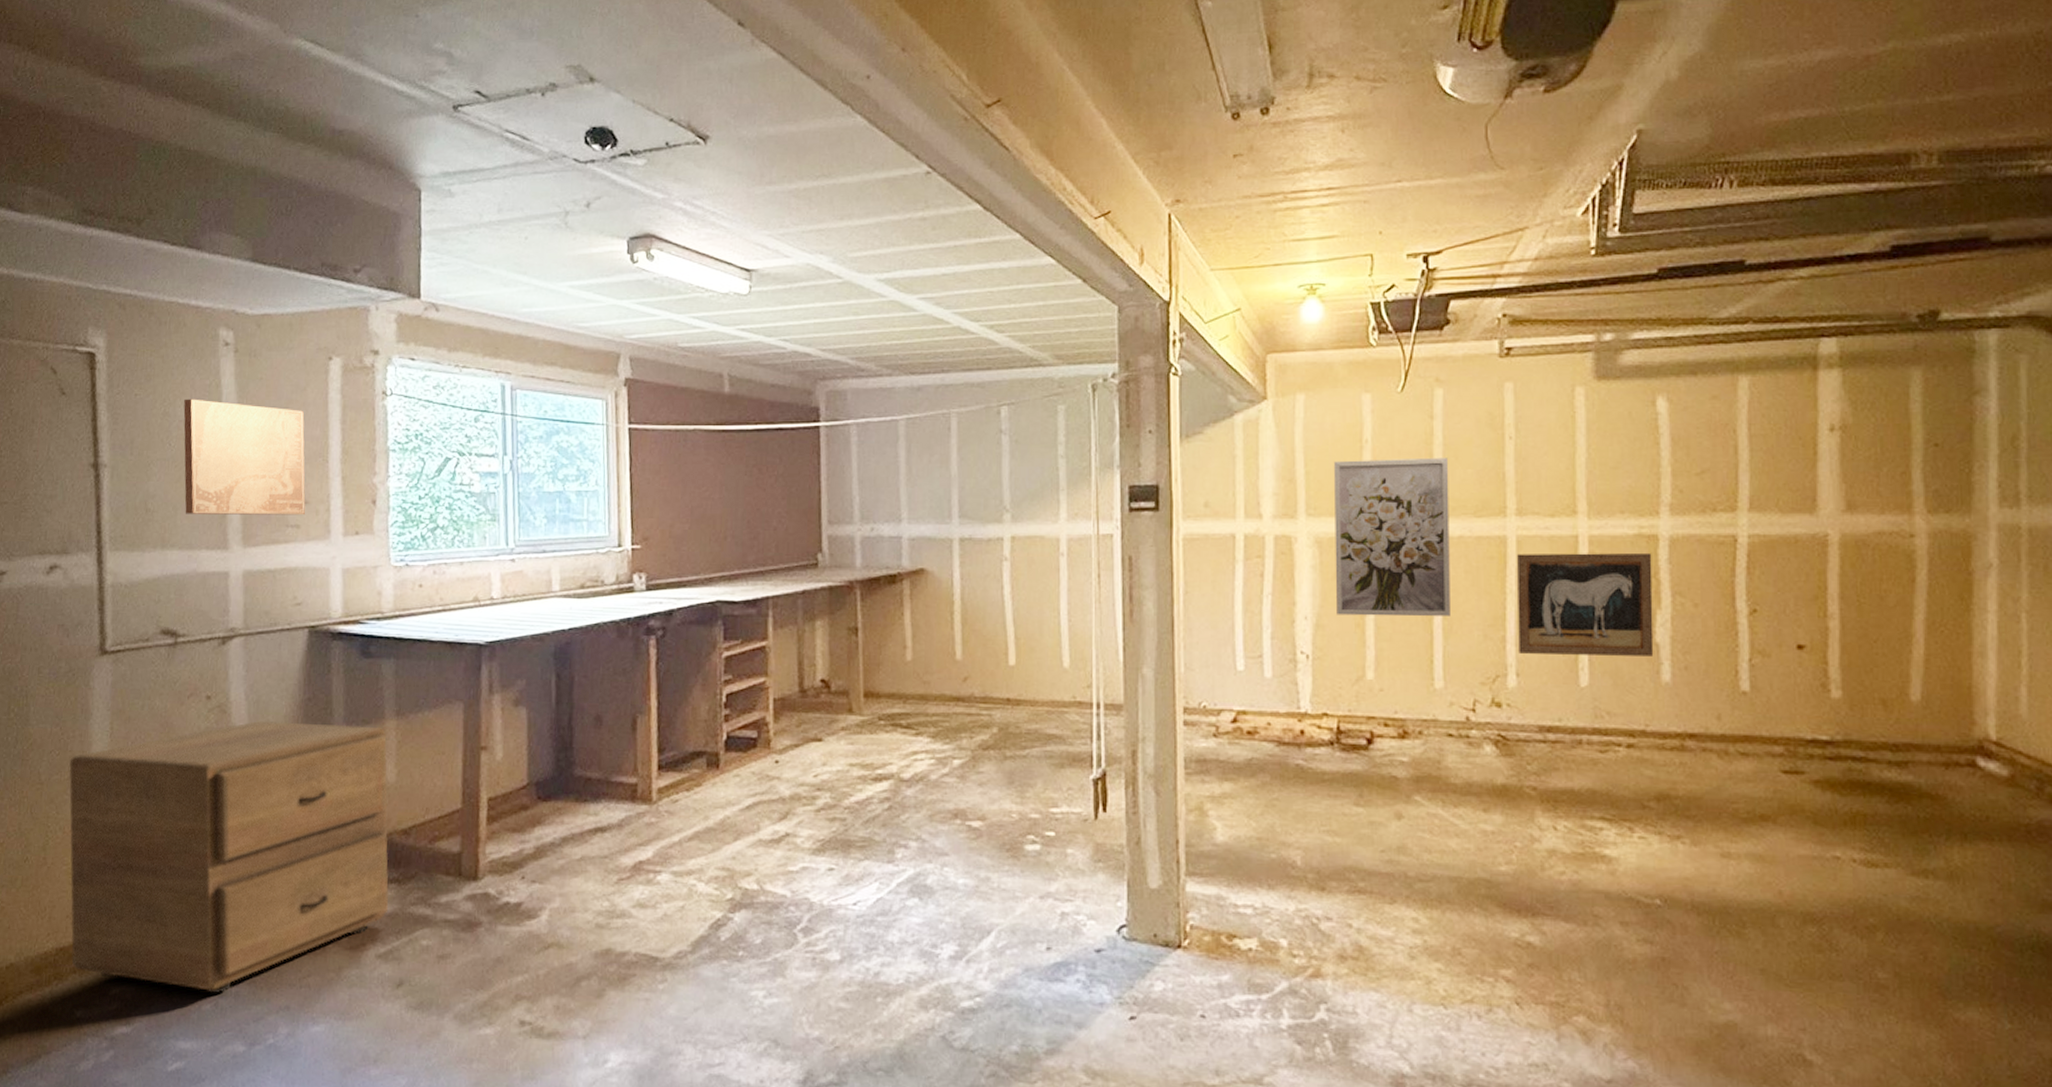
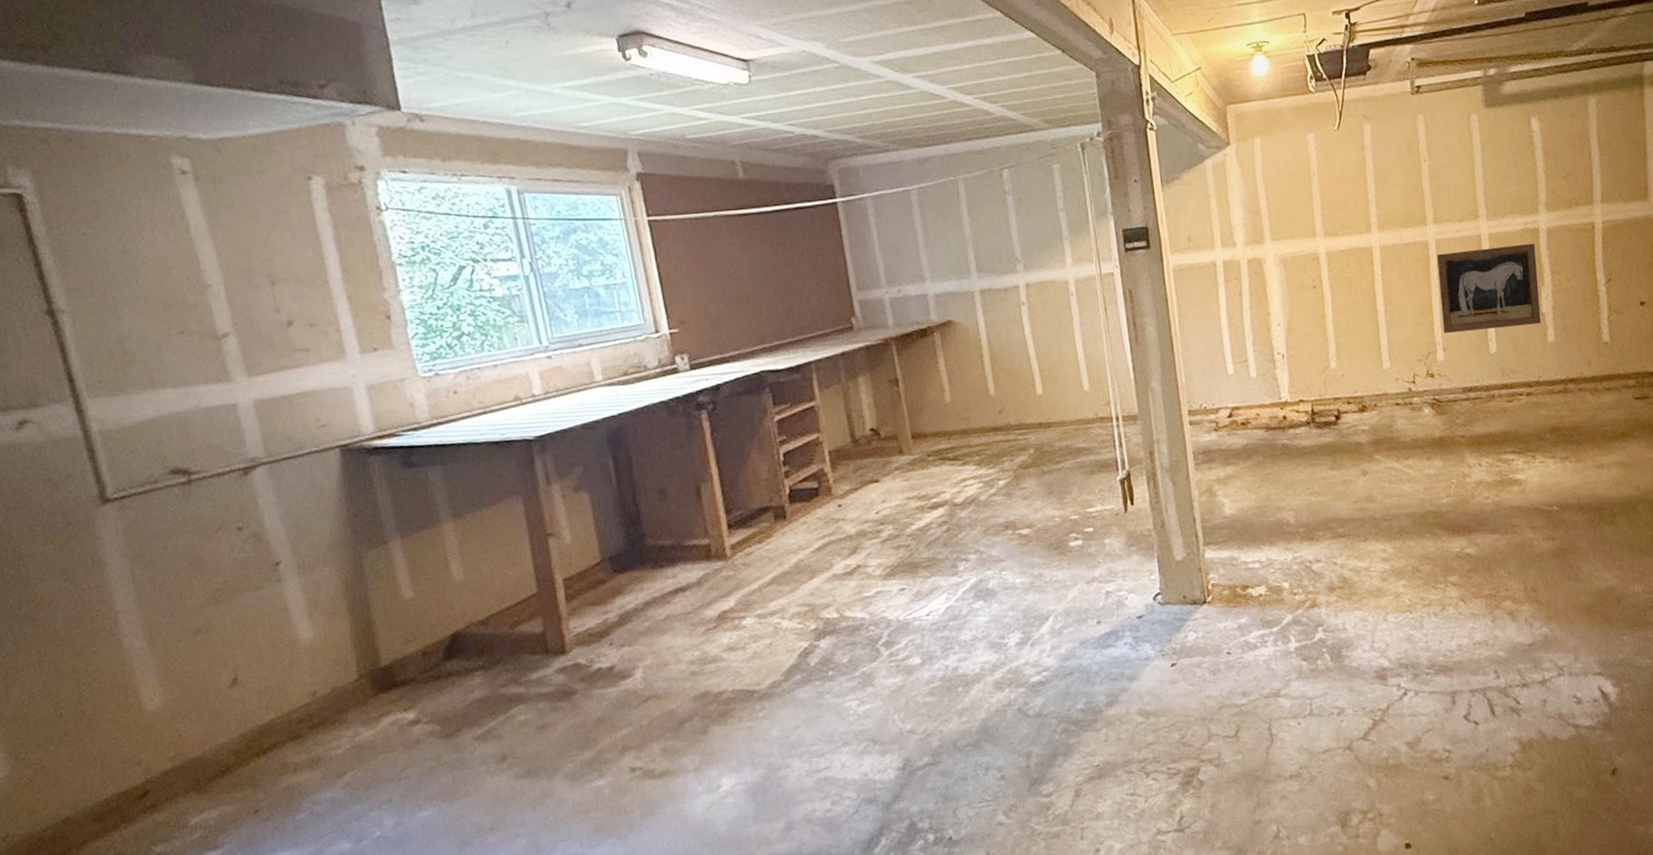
filing cabinet: present [68,720,389,994] -> none [89,531,479,810]
wall art: present [183,399,306,515] -> none [145,232,313,351]
wall art: present [1333,457,1450,617] -> none [1289,181,1390,320]

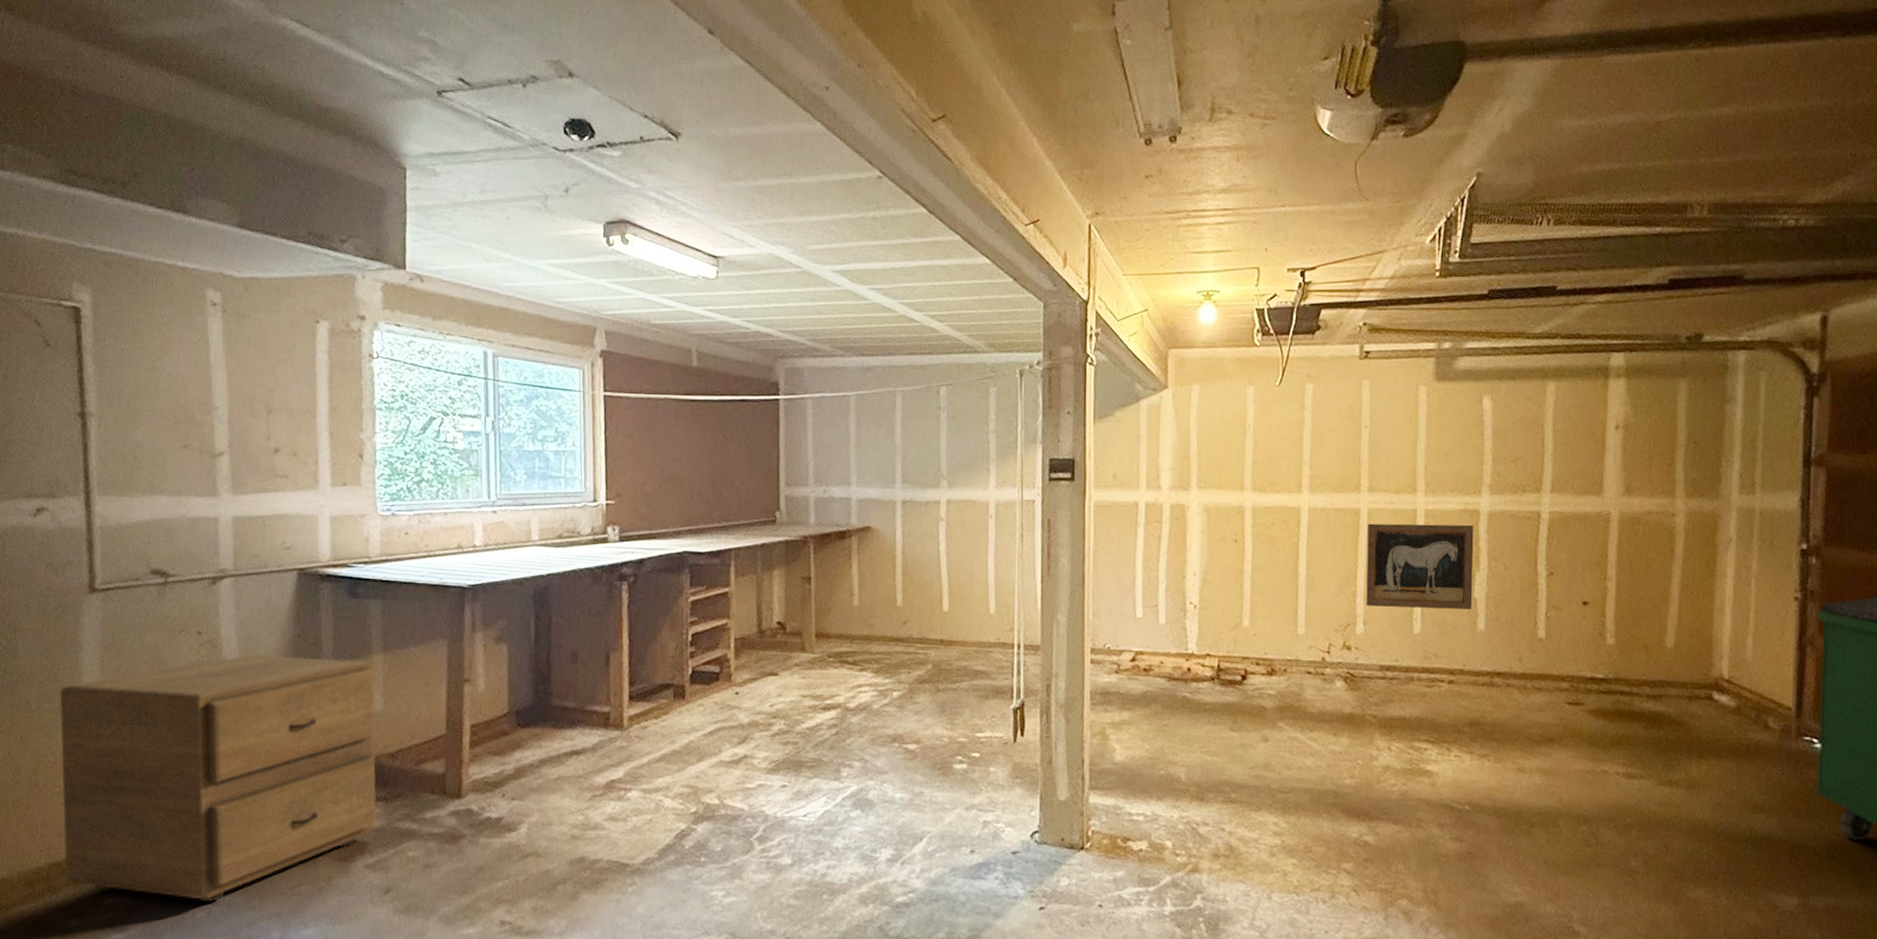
filing cabinet: none [89,531,479,810] -> present [59,654,377,903]

